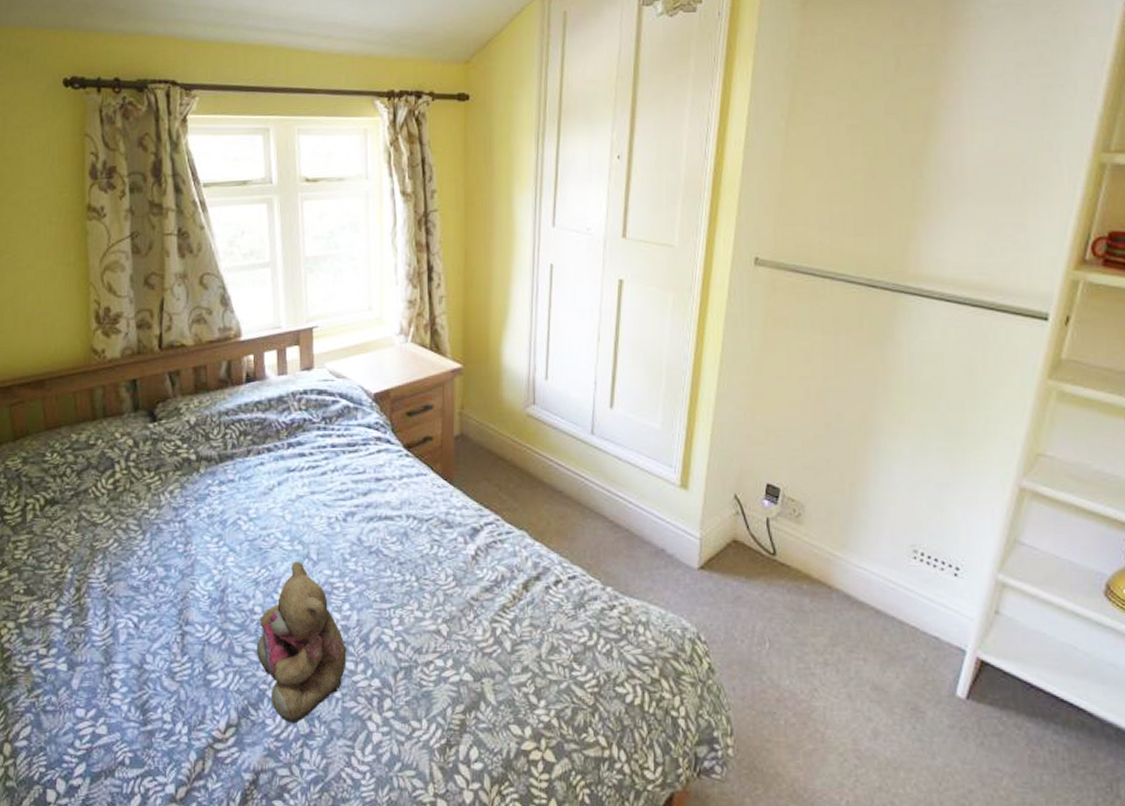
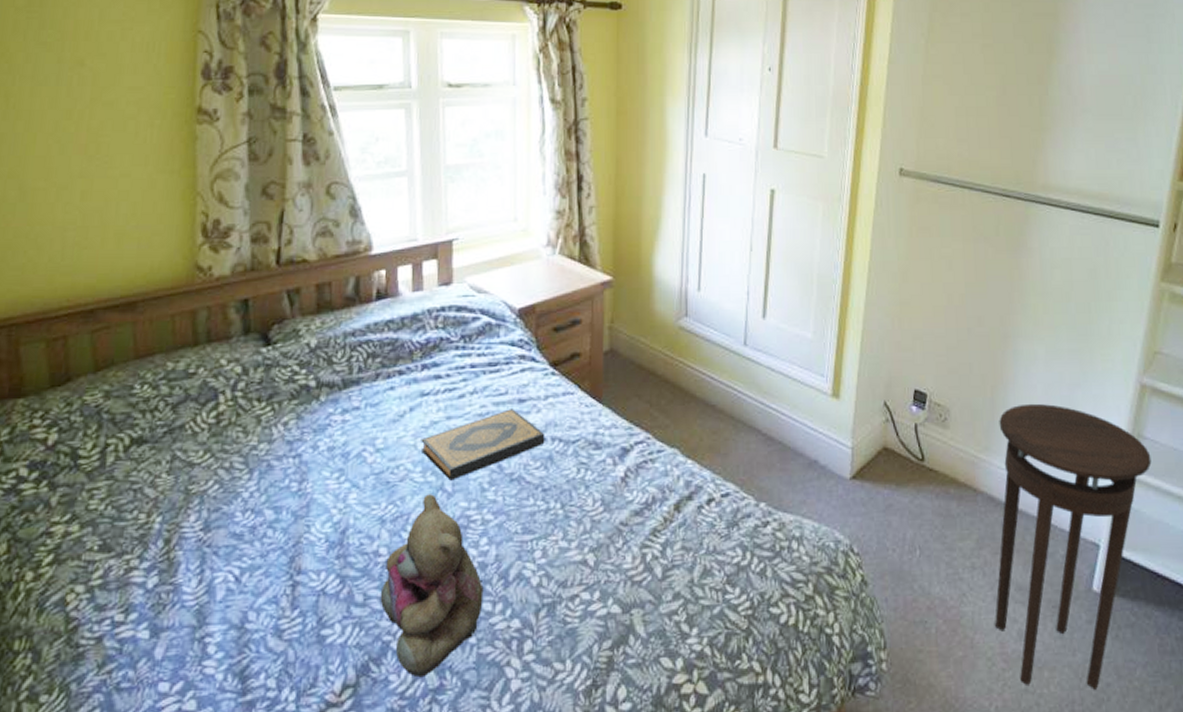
hardback book: none [288,487,401,550] -> present [420,409,545,481]
stool: none [848,502,1029,795] -> present [995,403,1152,690]

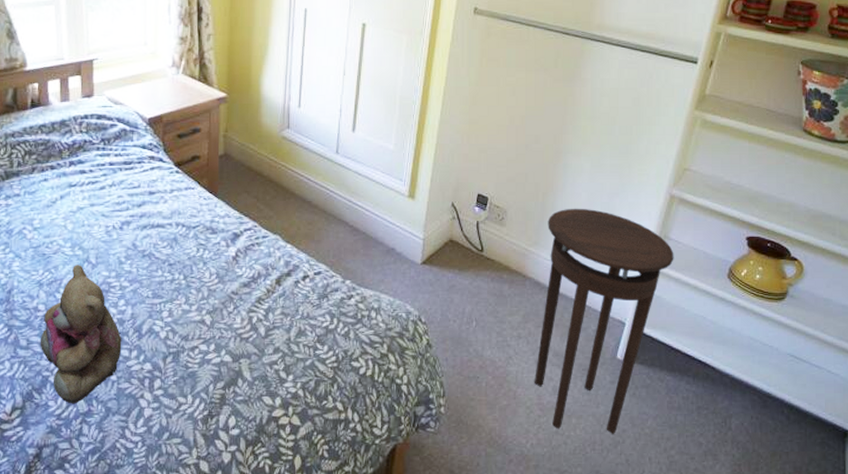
hardback book: present [420,409,545,481] -> none [70,199,171,255]

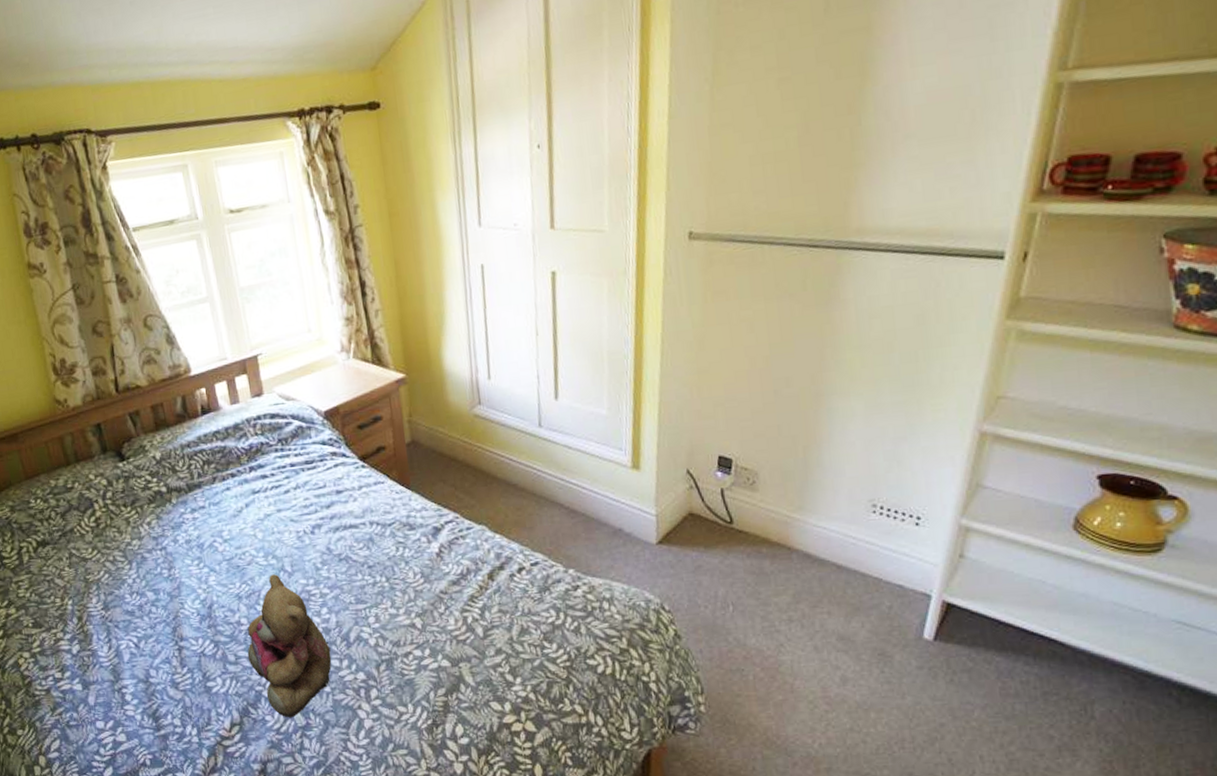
stool: present [535,208,674,434] -> none [813,460,993,729]

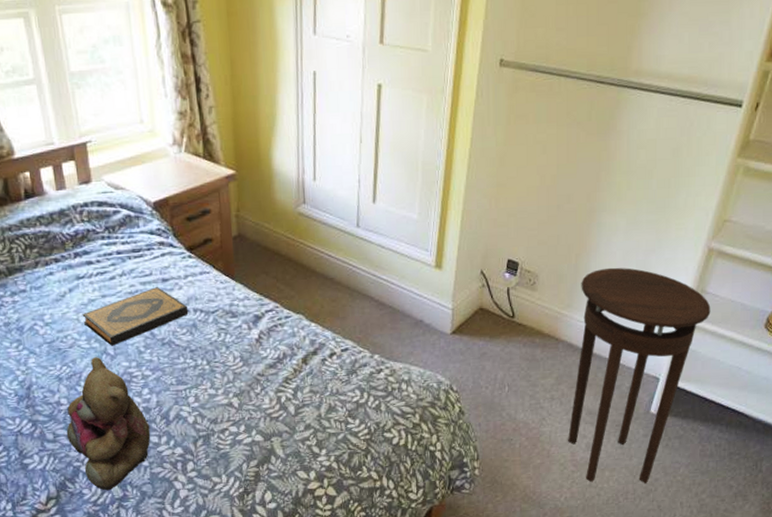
hardback book: none [259,499,365,563] -> present [82,287,189,346]
stool: none [813,460,993,729] -> present [568,267,711,483]

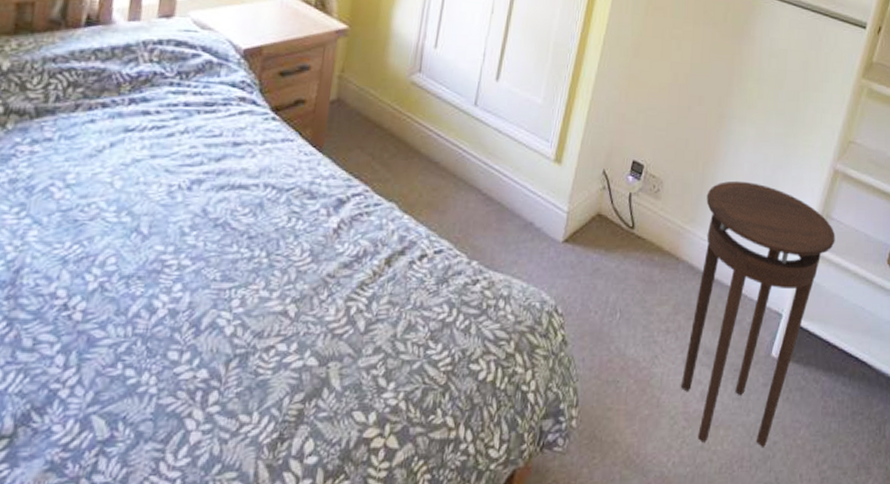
teddy bear: present [66,357,150,491] -> none [51,235,172,429]
hardback book: present [82,287,189,346] -> none [117,152,258,223]

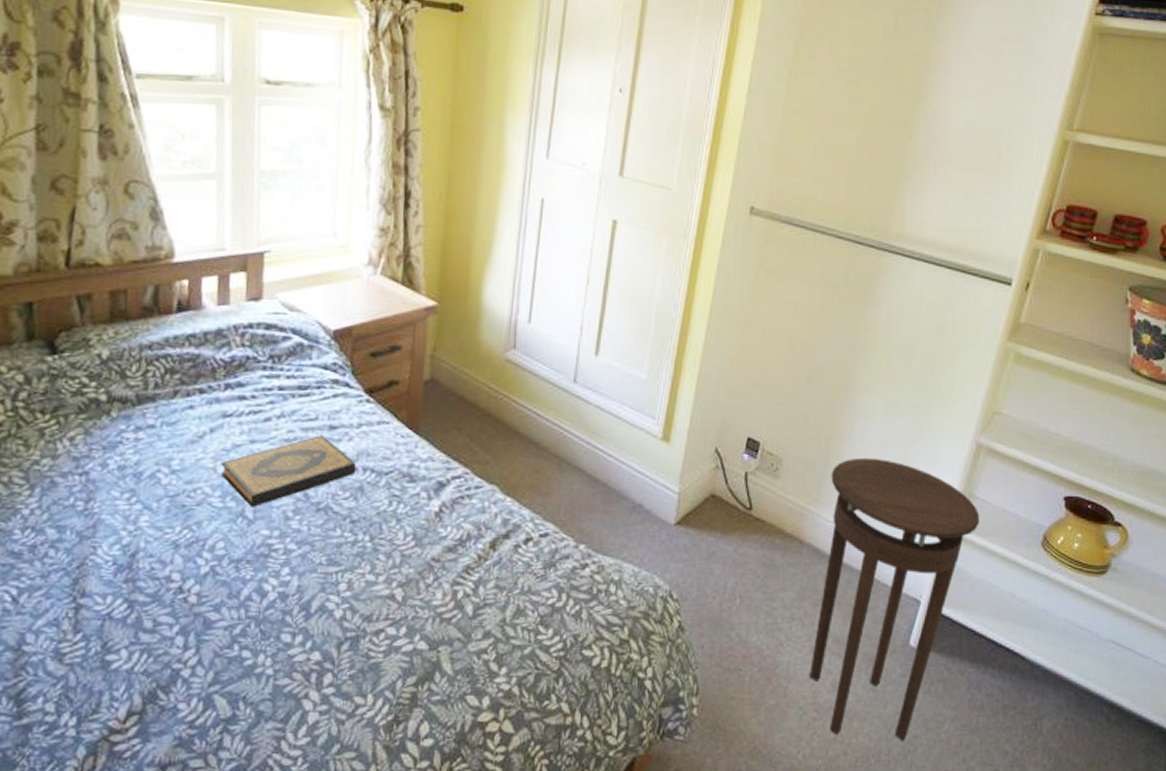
hardback book: none [117,152,258,223] -> present [220,435,357,507]

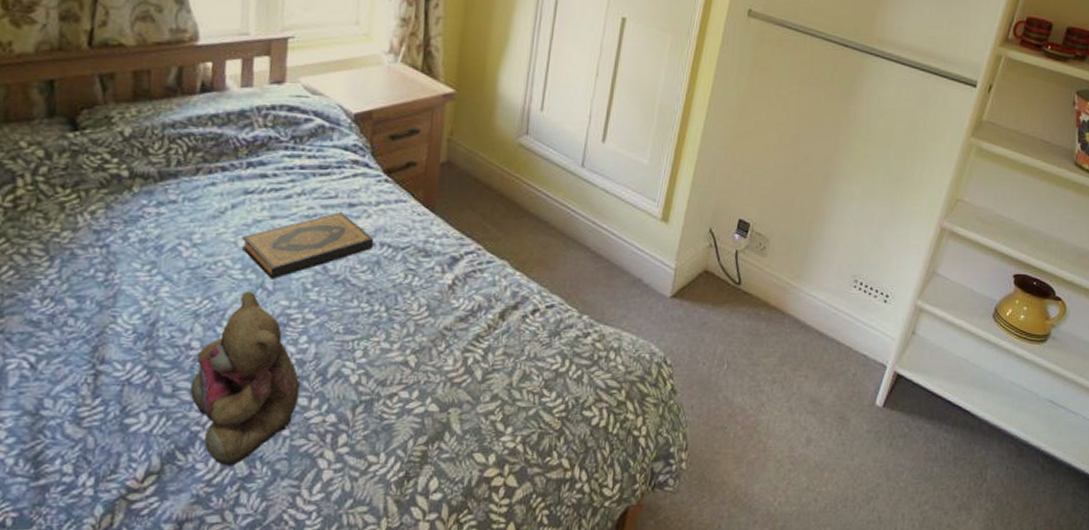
teddy bear: none [170,520,283,707] -> present [189,291,301,467]
stool: present [810,457,980,741] -> none [787,238,941,489]

